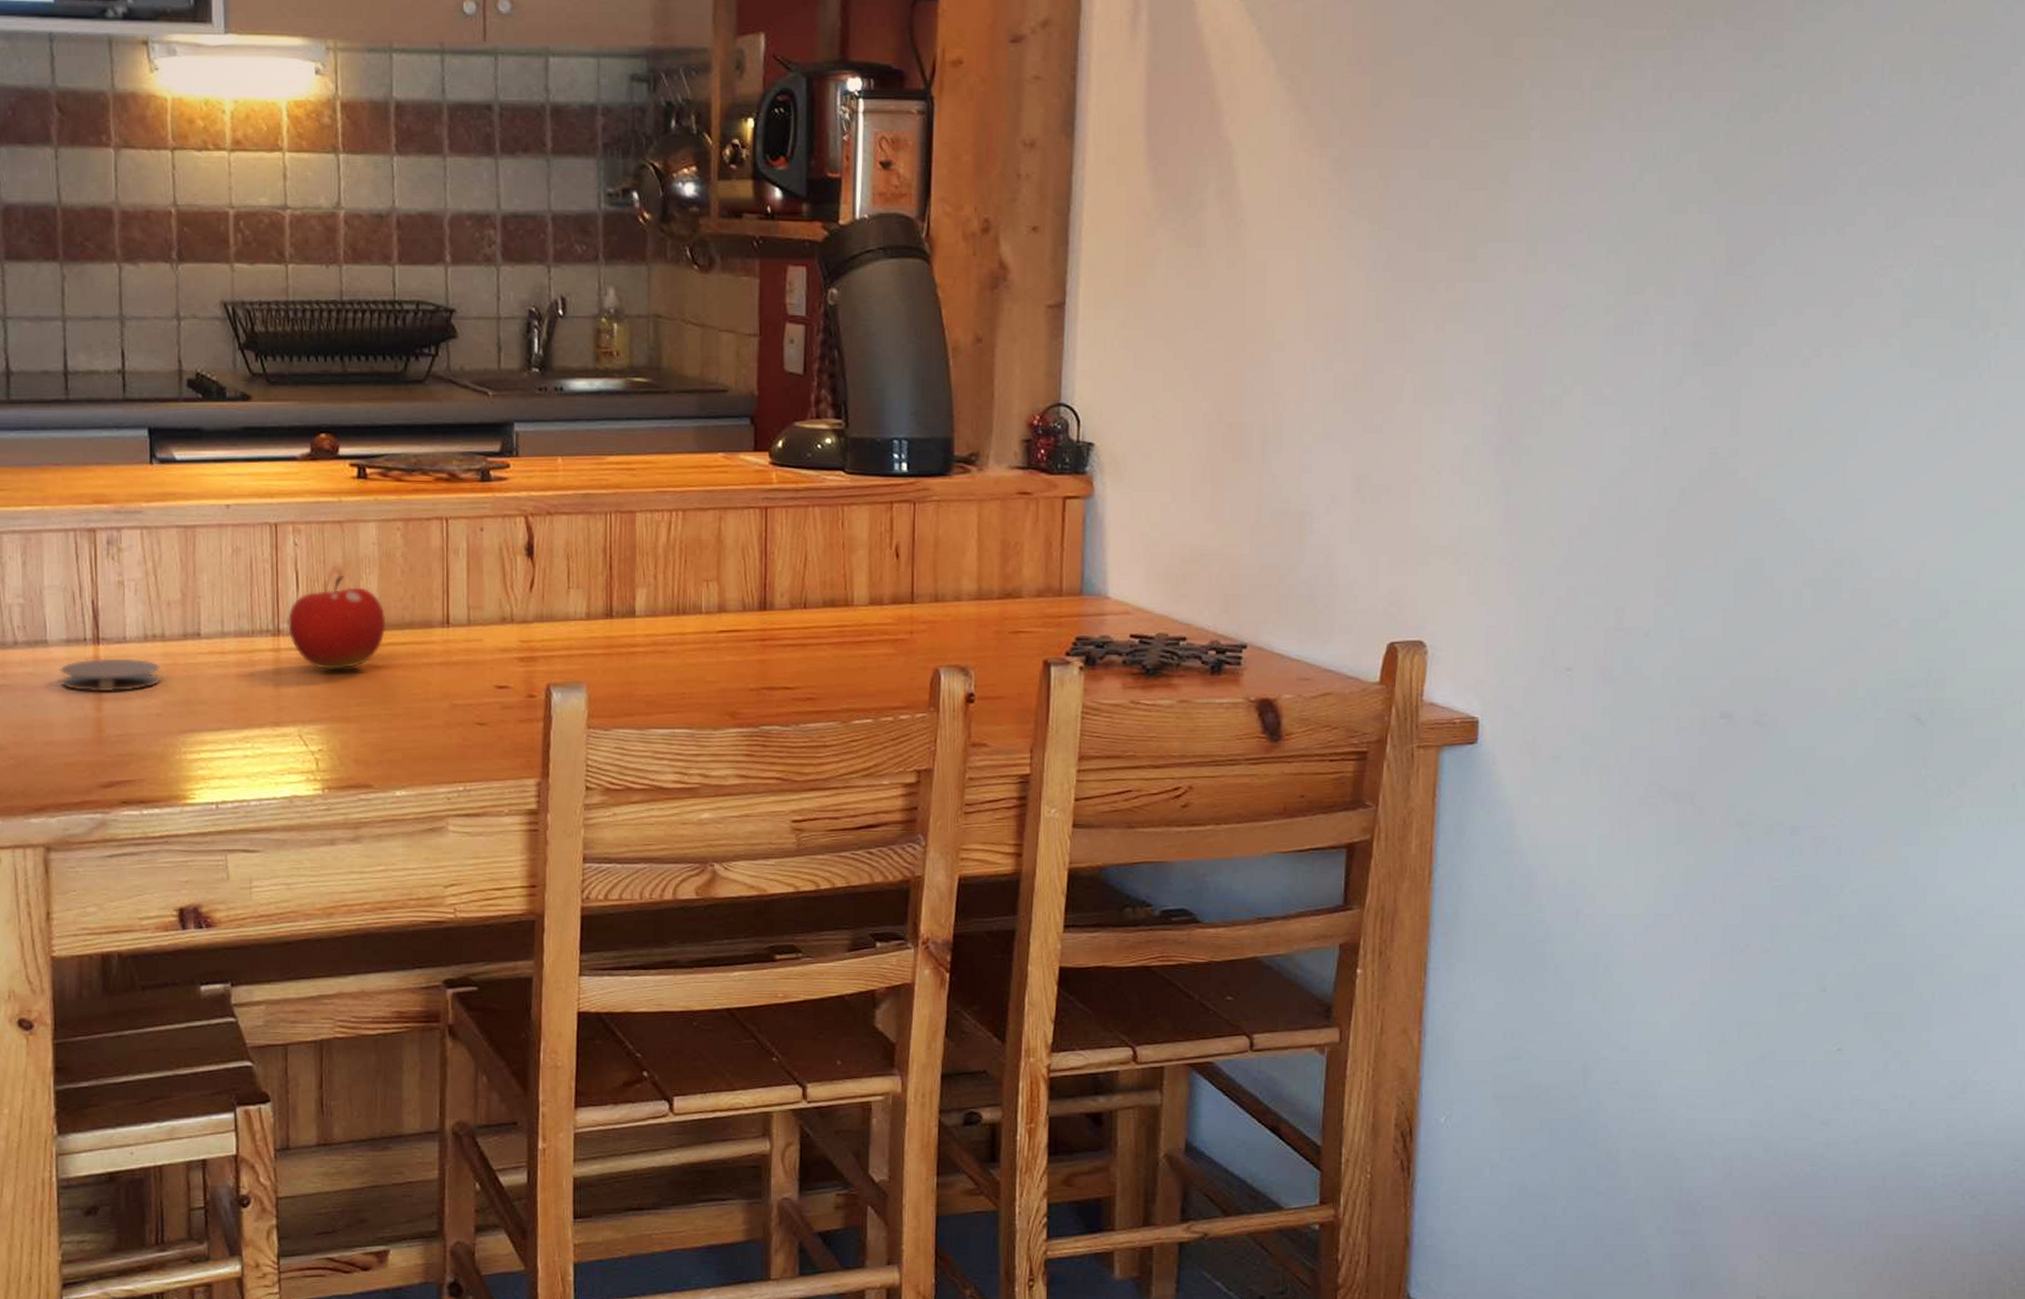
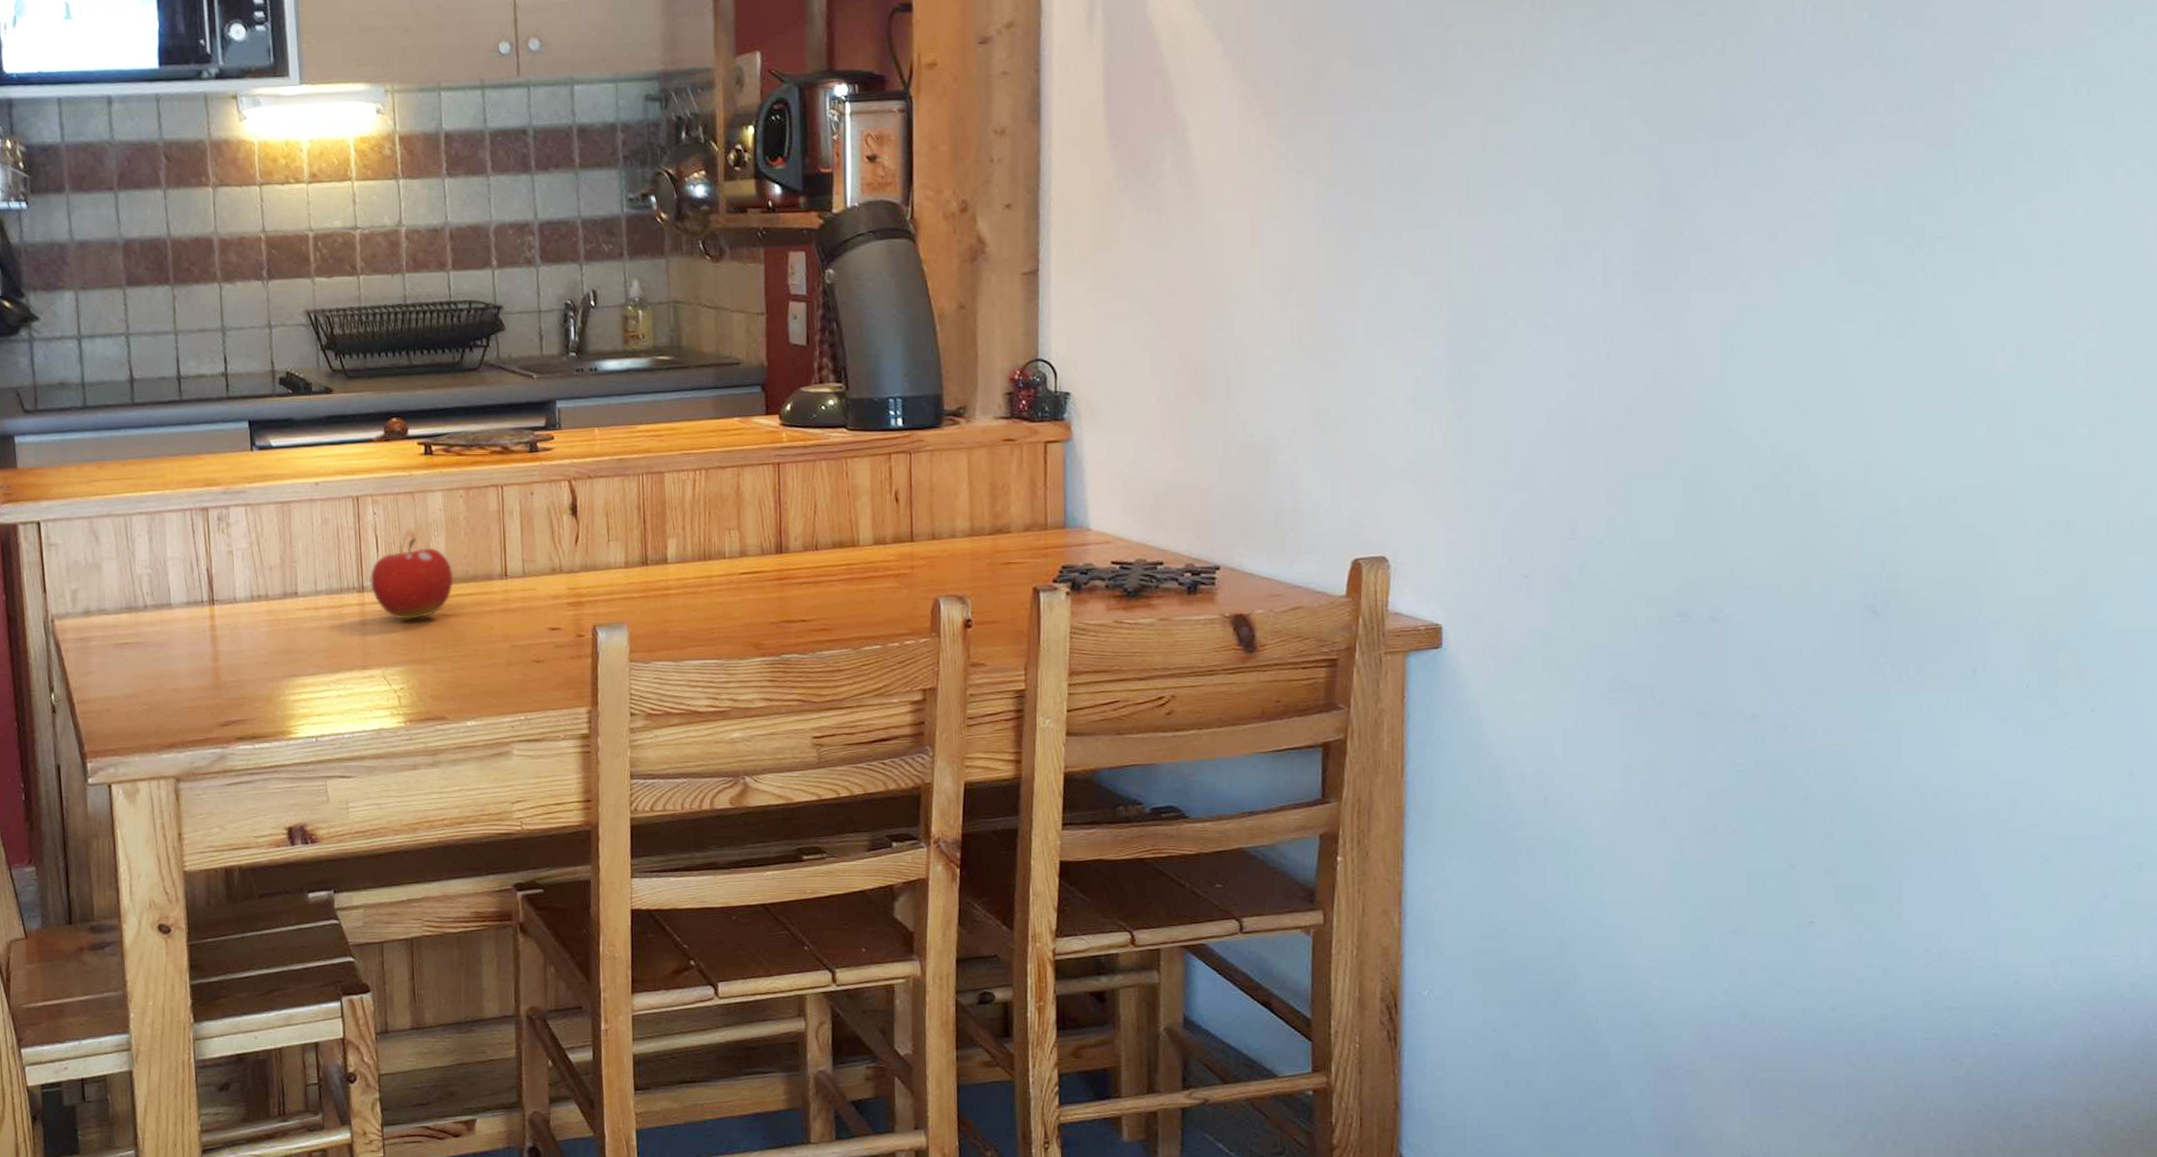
coaster: present [60,658,160,692] -> none [182,616,266,646]

